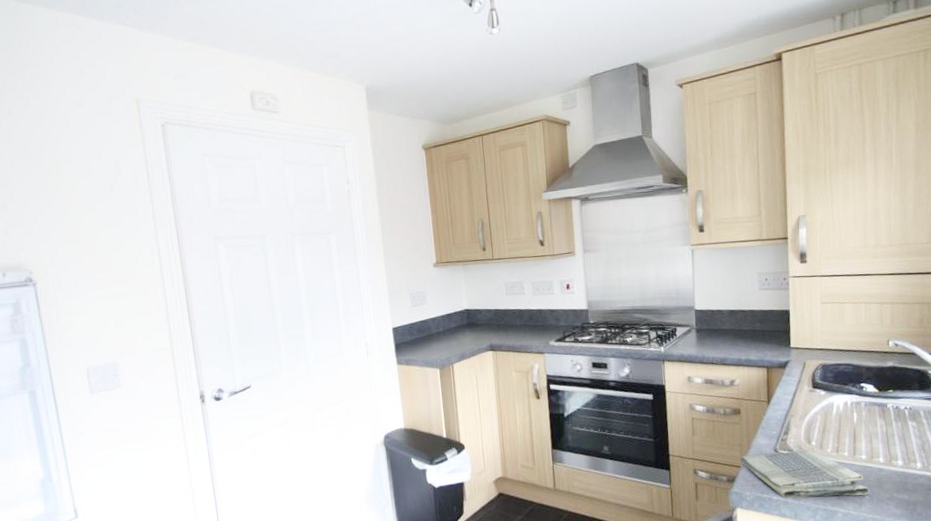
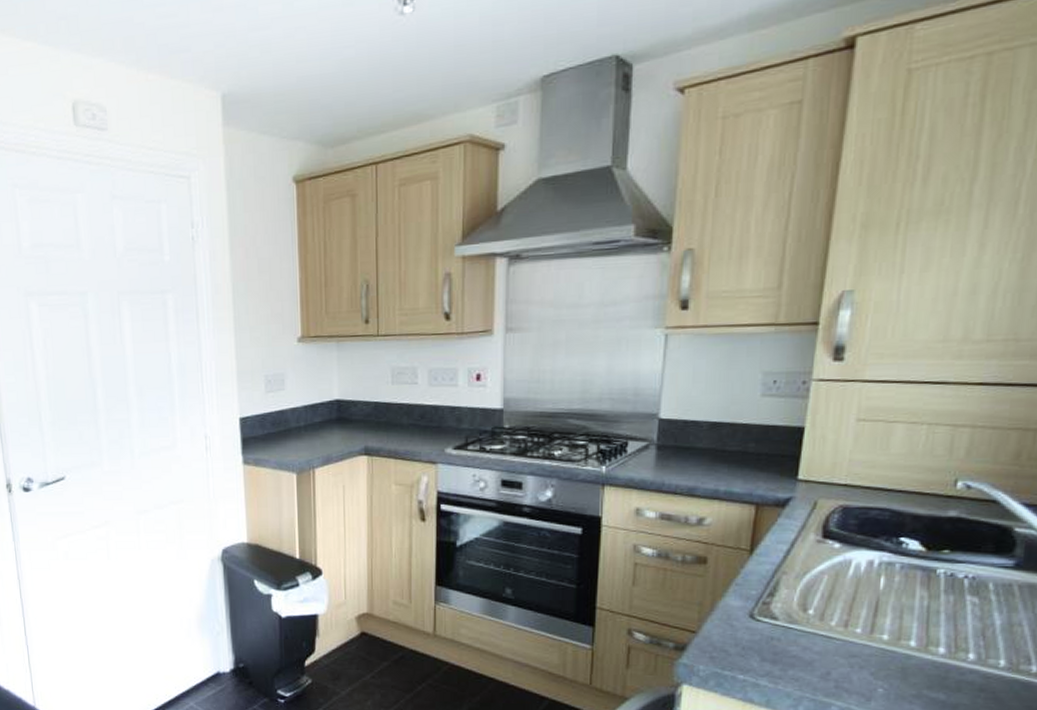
dish towel: present [740,450,870,499] -> none [697,618,887,688]

